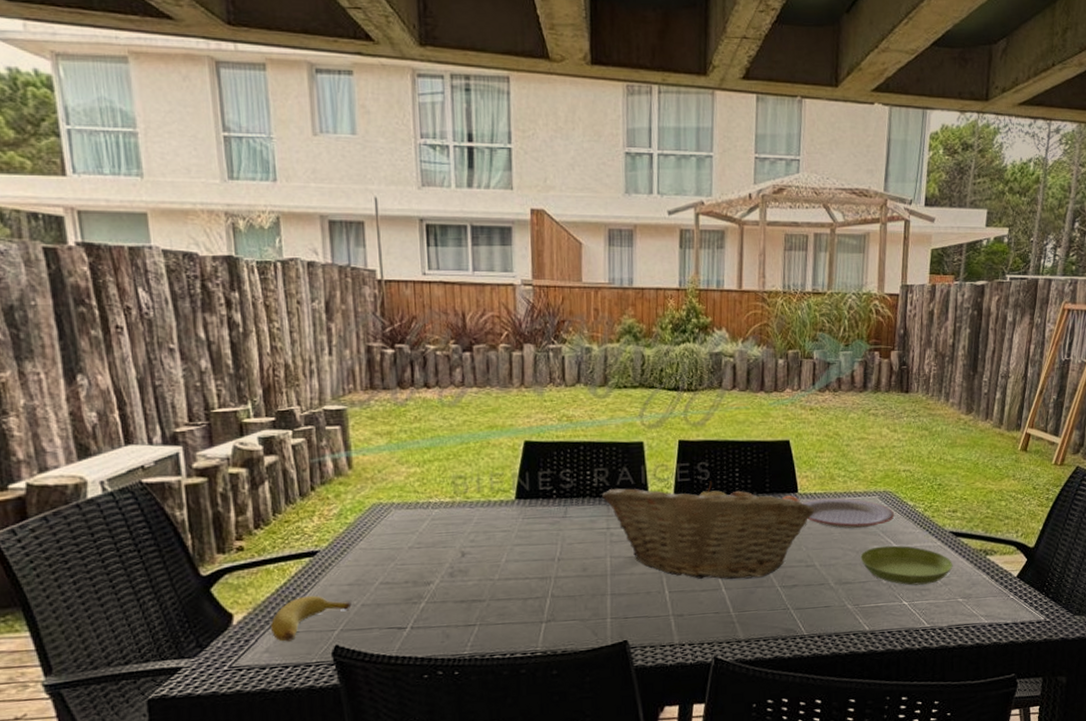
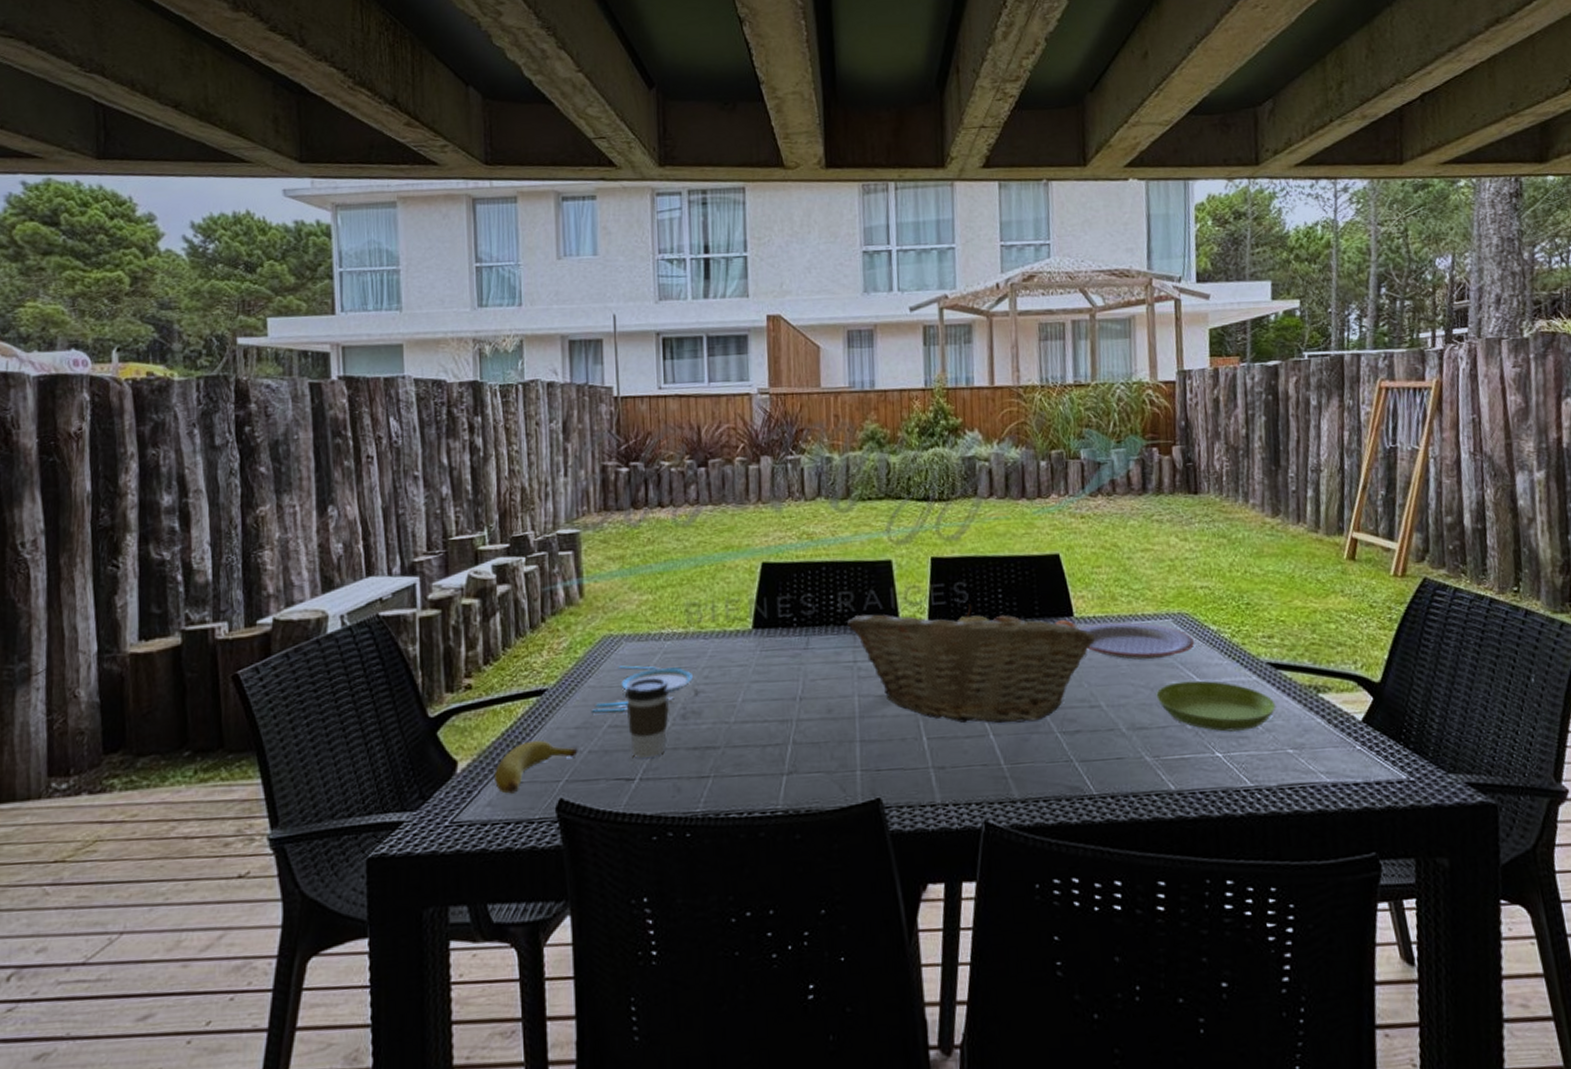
plate: none [362,530,461,572] -> present [590,665,694,713]
coffee cup: none [396,540,438,611] -> present [625,677,670,759]

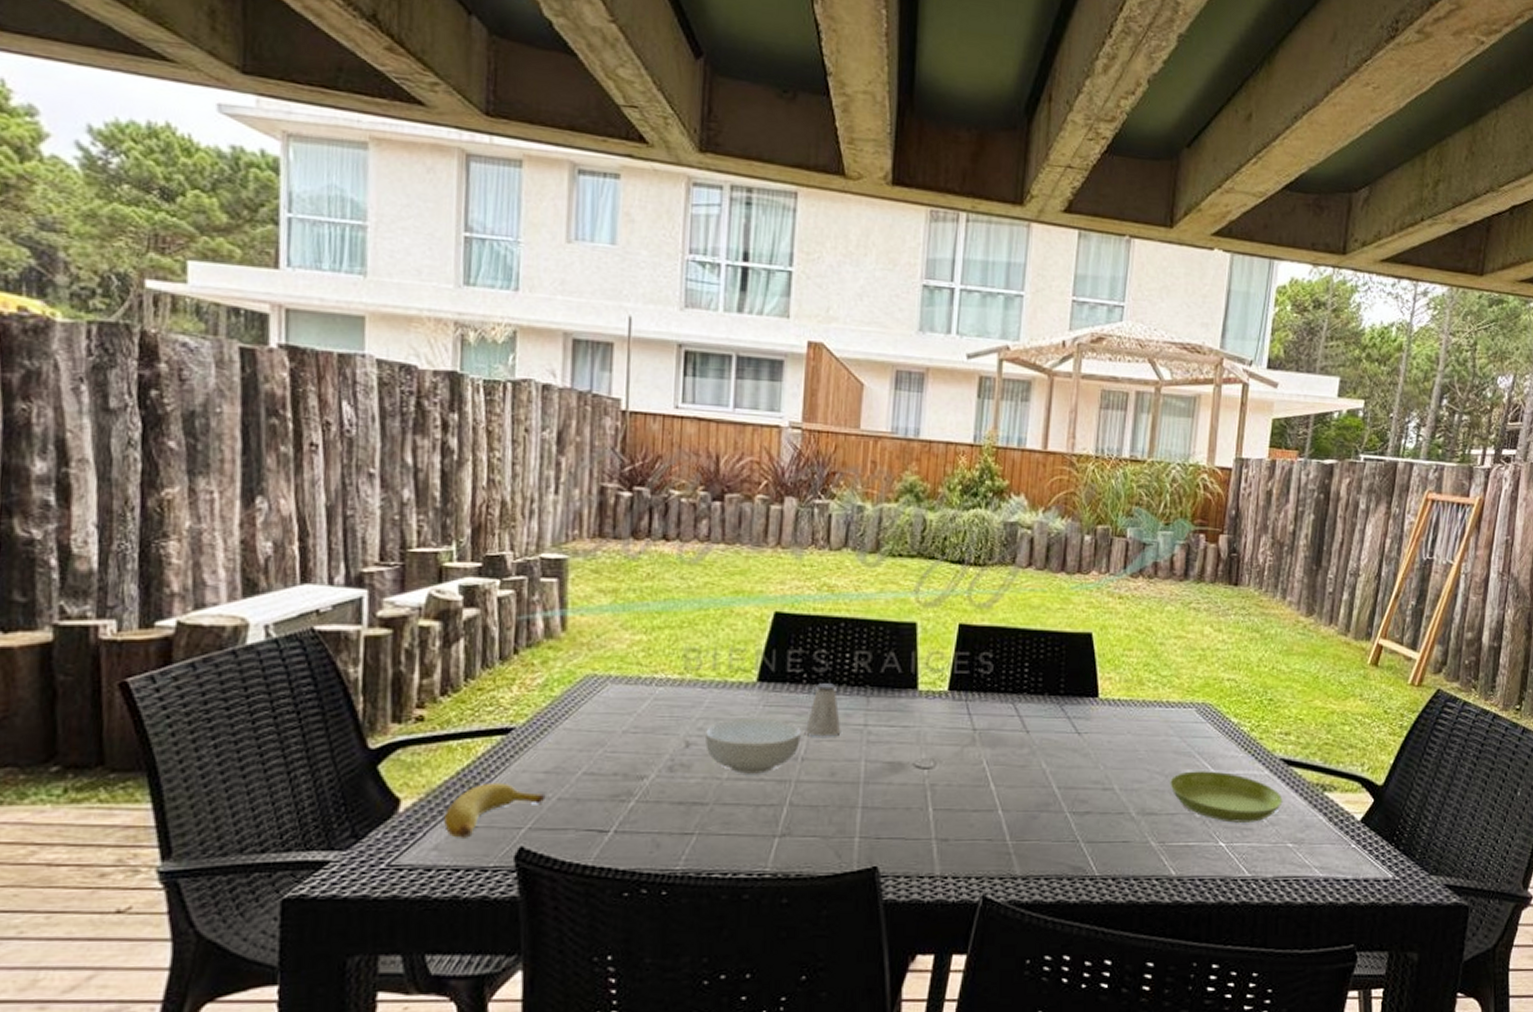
plate: present [590,665,694,713] -> none [564,709,686,758]
coffee cup: present [625,677,670,759] -> none [605,724,657,811]
cereal bowl: none [712,662,797,717] -> present [705,718,801,774]
saltshaker: none [799,624,833,677] -> present [804,683,841,737]
fruit basket: present [847,604,1095,723] -> none [862,675,1116,800]
plate: present [1080,622,1195,660] -> none [1103,707,1215,747]

